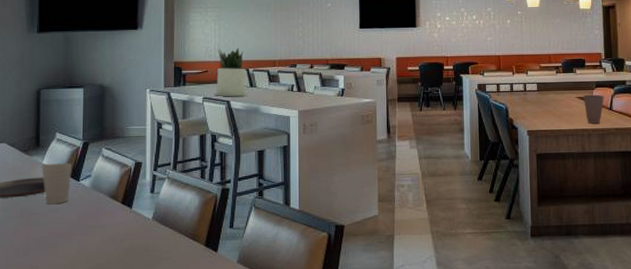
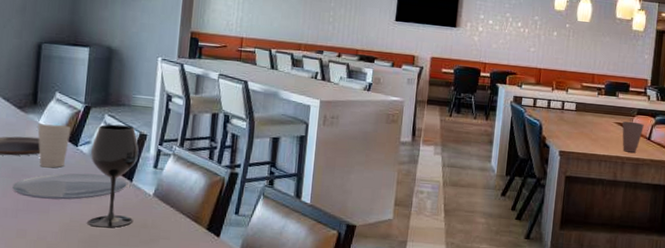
plate: none [22,205,127,235] -> present [12,173,127,200]
wineglass: none [92,156,136,256] -> present [87,124,139,228]
planter: present [213,48,248,97] -> none [230,23,268,79]

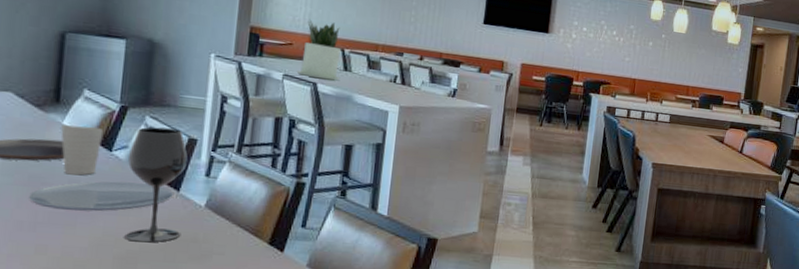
planter: none [230,23,268,79] -> present [296,19,341,81]
cup: present [622,121,644,153] -> none [714,134,737,166]

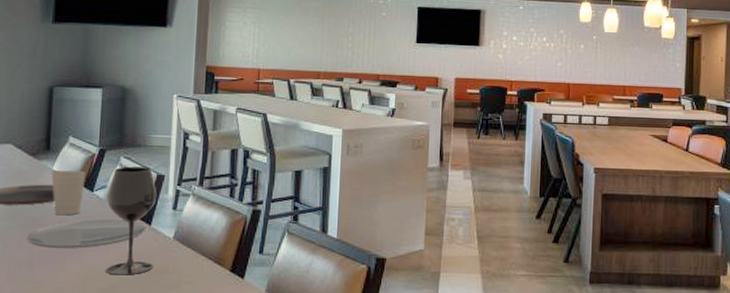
planter: present [296,19,341,81] -> none [248,54,287,110]

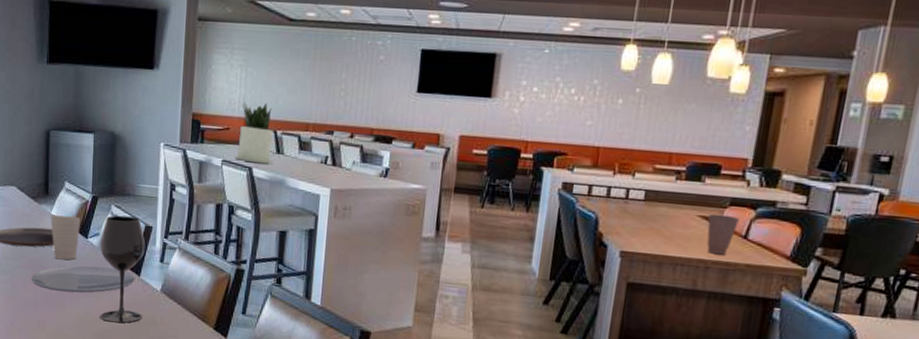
planter: none [248,54,287,110] -> present [233,101,274,165]
cup: none [657,133,681,166] -> present [706,213,740,255]

